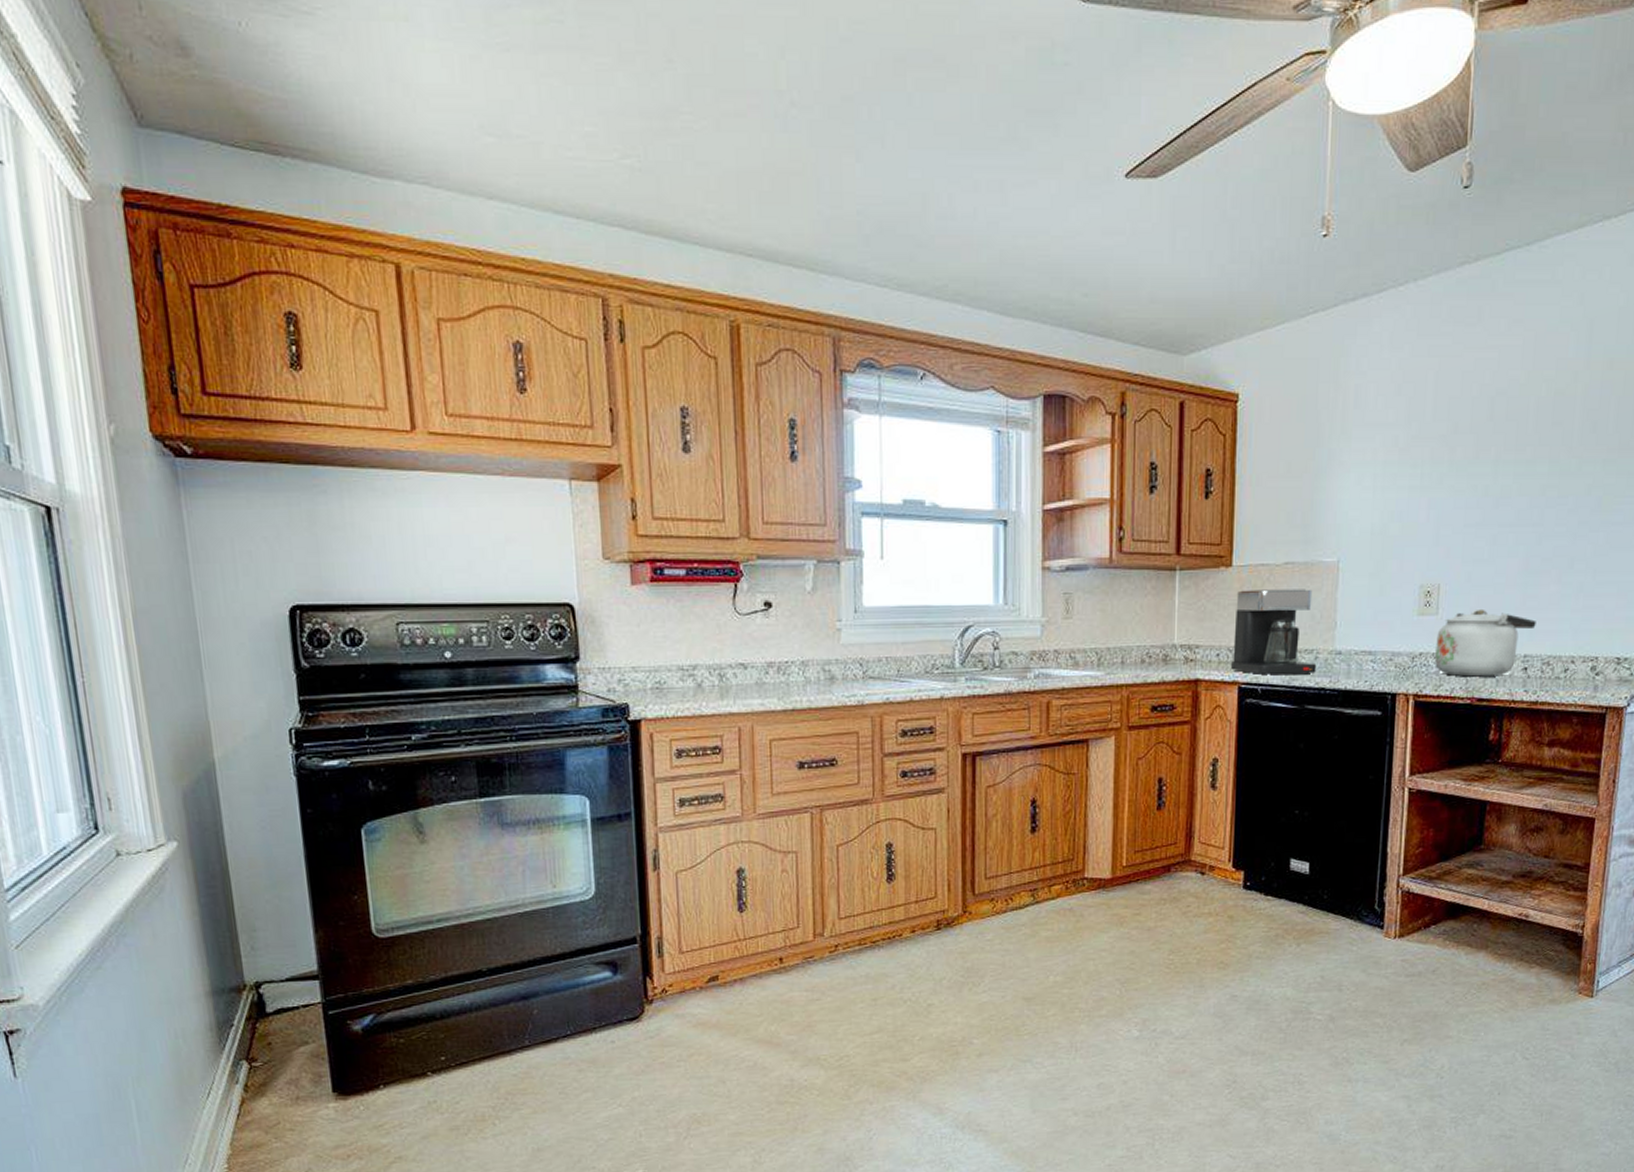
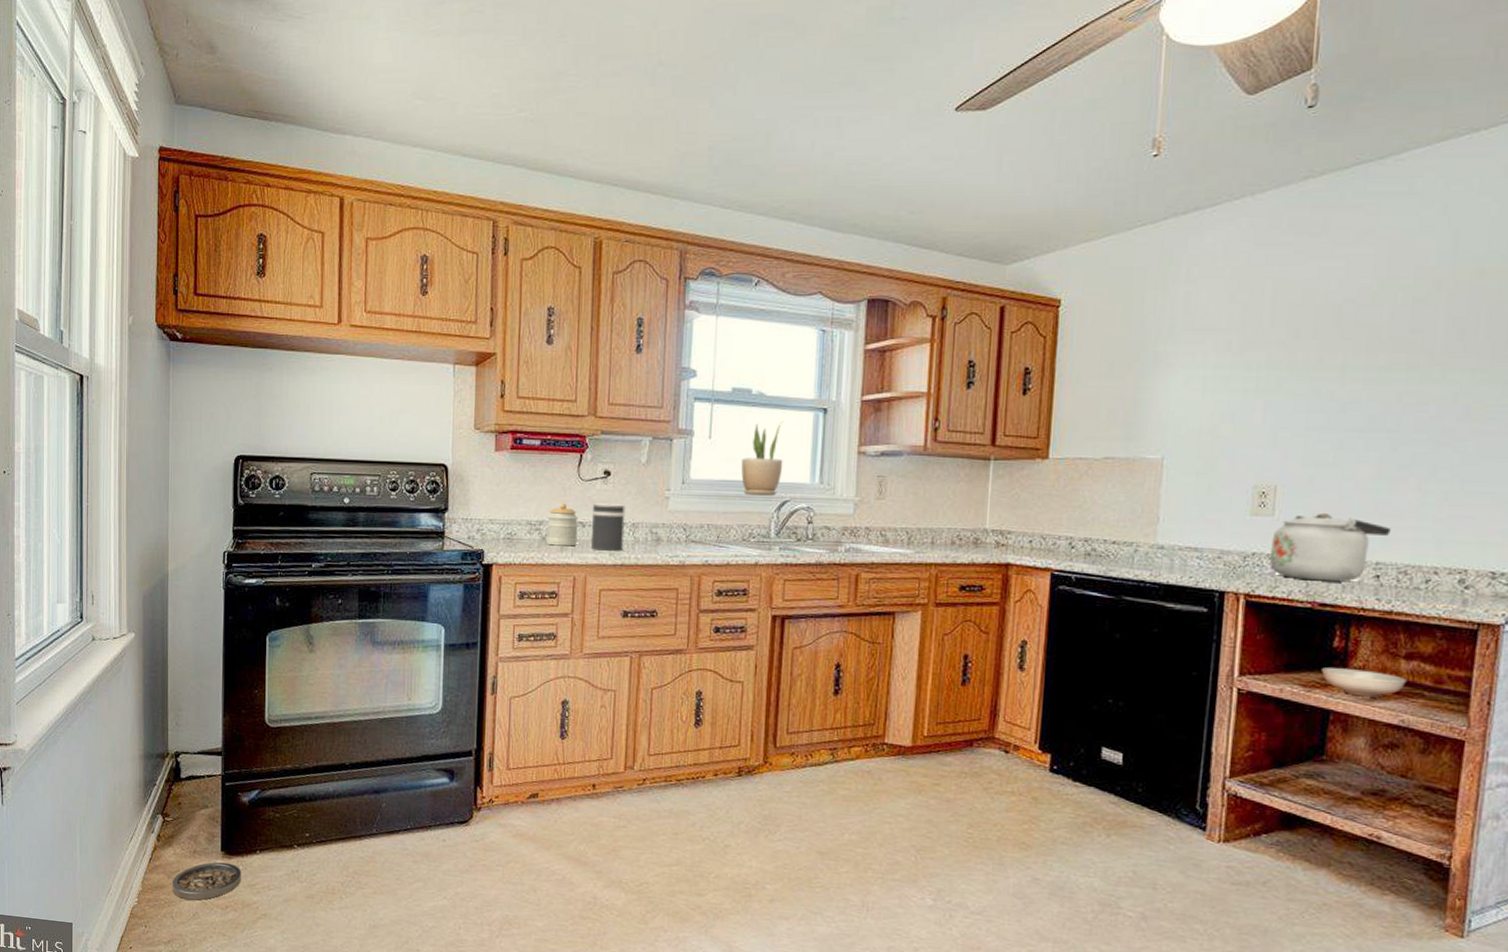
pet bowl: none [271,1105,364,1156] -> present [172,862,242,901]
jar: none [702,643,739,693] -> present [547,503,578,547]
cylinder: none [755,639,794,696] -> present [591,502,625,552]
potted plant: none [919,536,964,622] -> present [741,421,784,496]
coffee maker: present [1231,589,1317,676] -> none [1044,481,1136,567]
bowl: none [1479,760,1550,786] -> present [1320,668,1407,698]

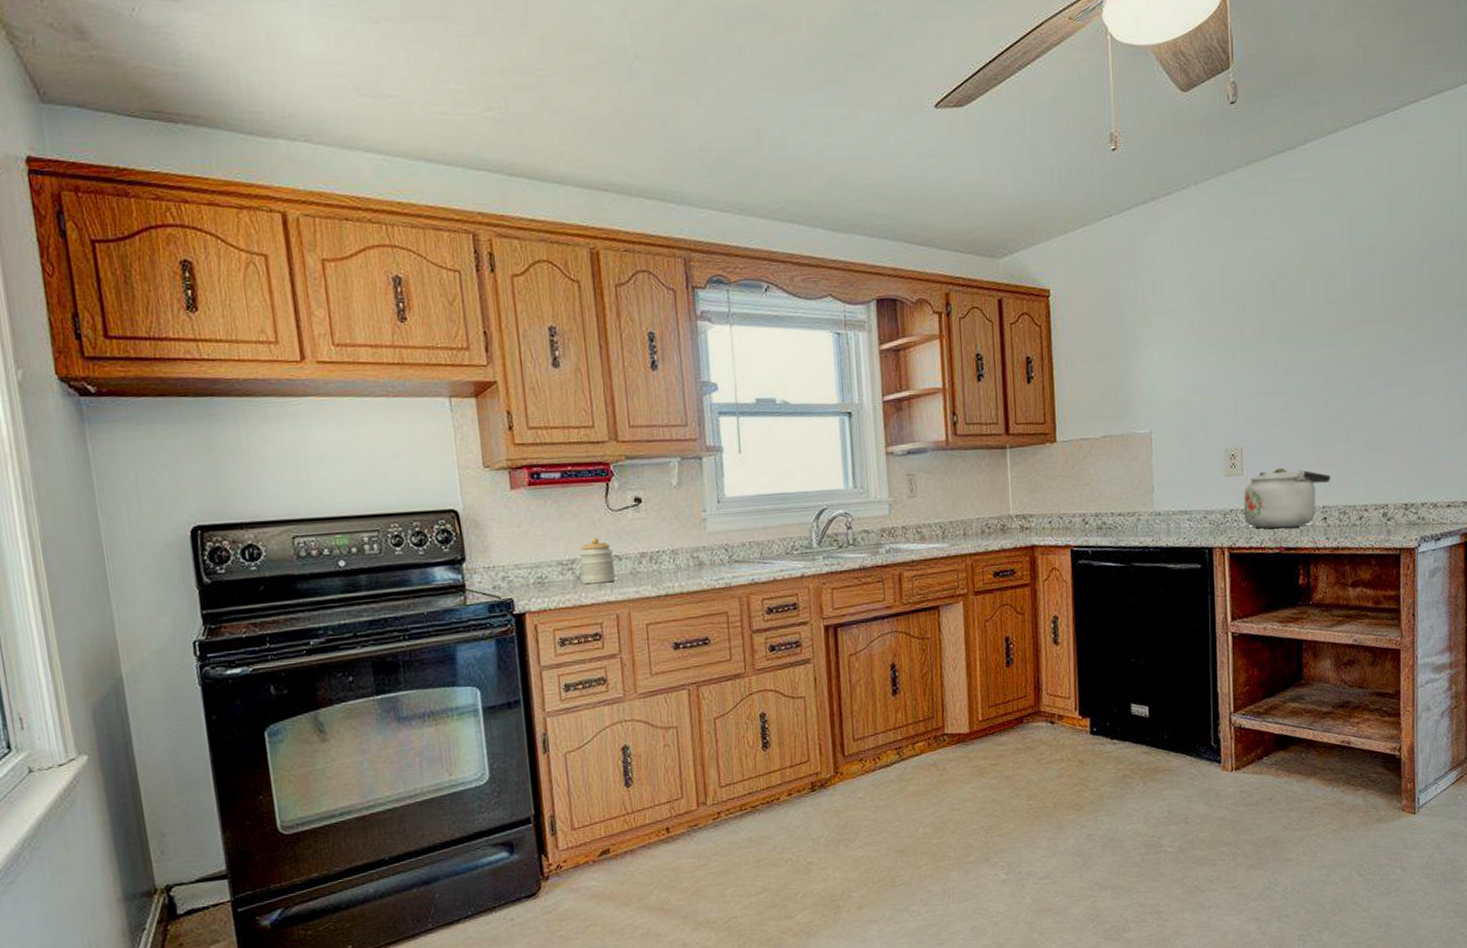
cylinder: present [591,502,625,552] -> none [627,531,666,584]
potted plant: present [741,421,784,496] -> none [775,428,816,508]
bowl: present [1320,668,1407,698] -> none [1292,601,1355,625]

